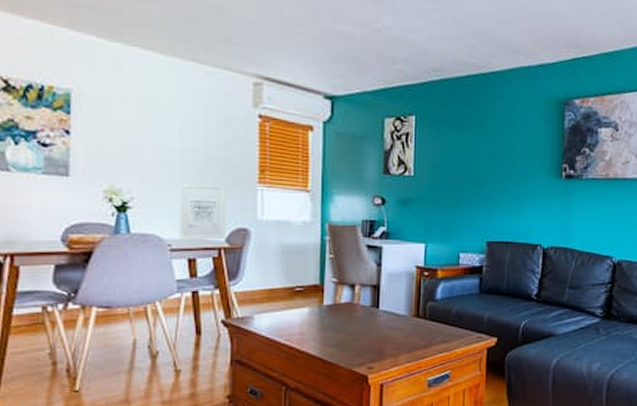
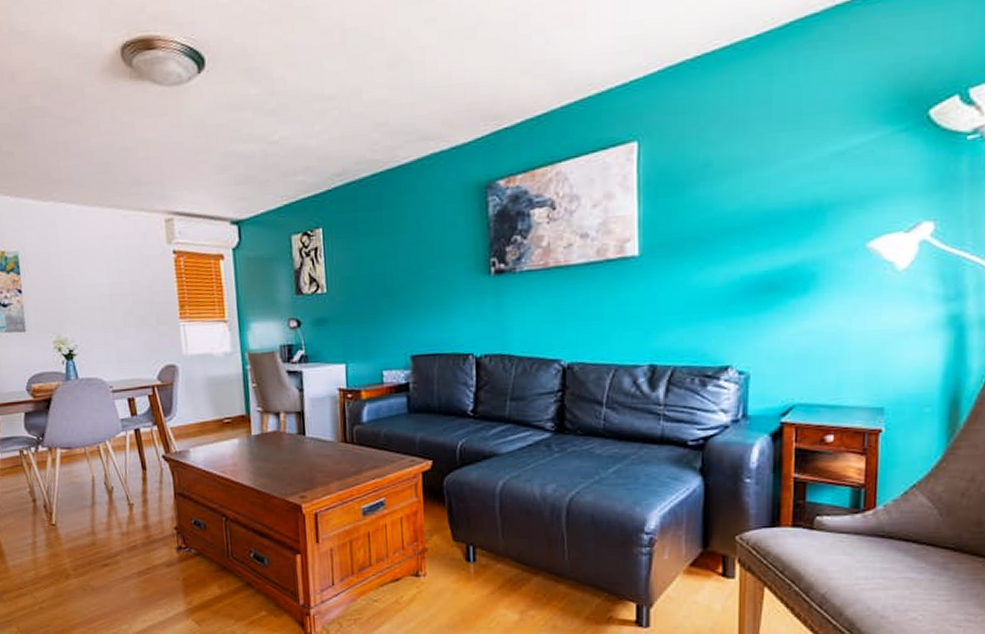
wall art: present [178,184,227,240] -> none [113,325,157,381]

